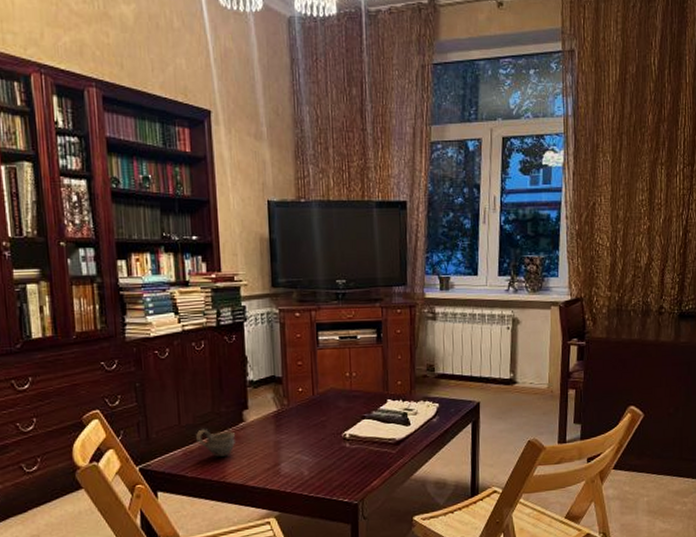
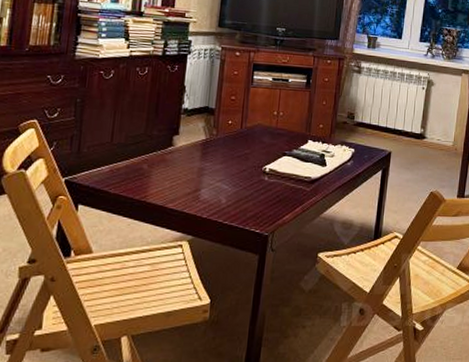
cup: present [196,428,235,458] -> none [125,148,162,178]

